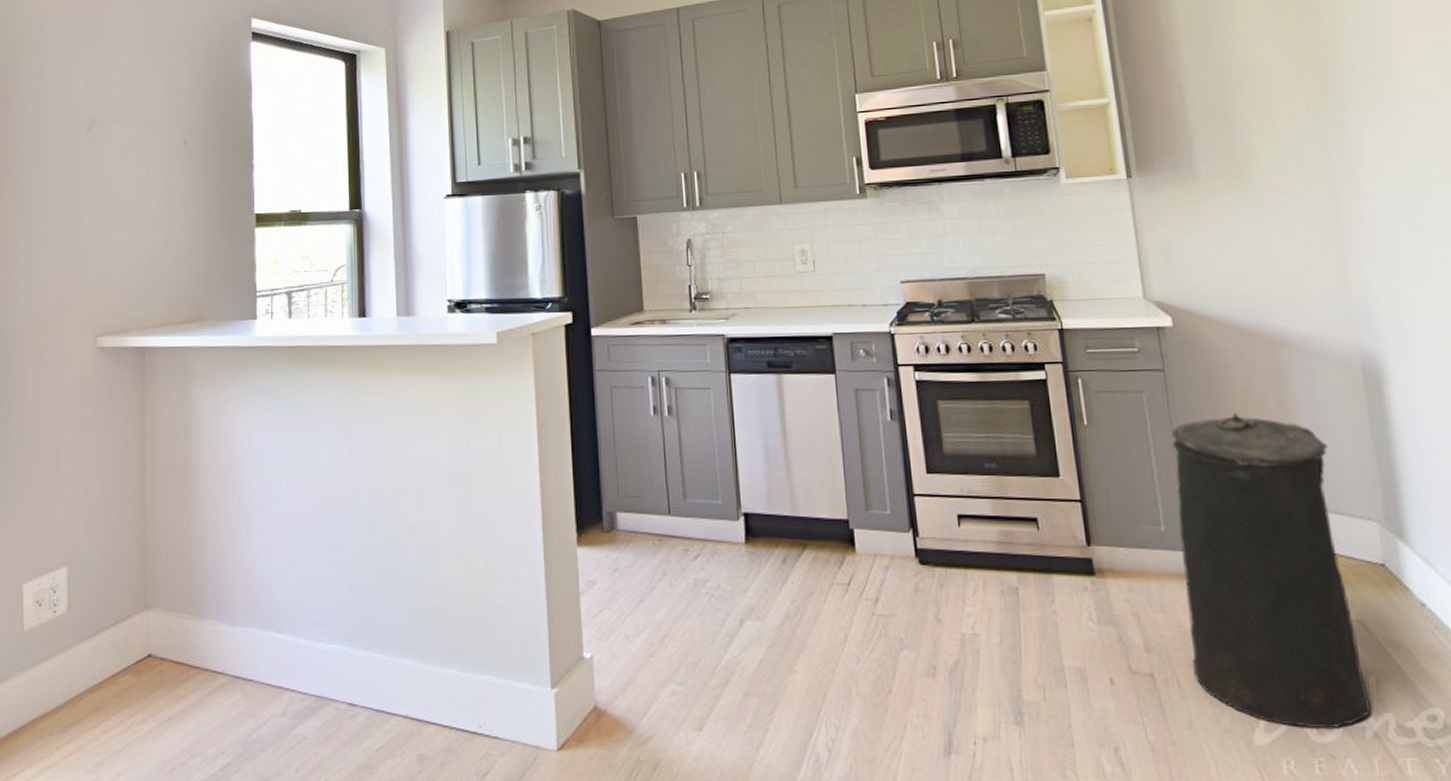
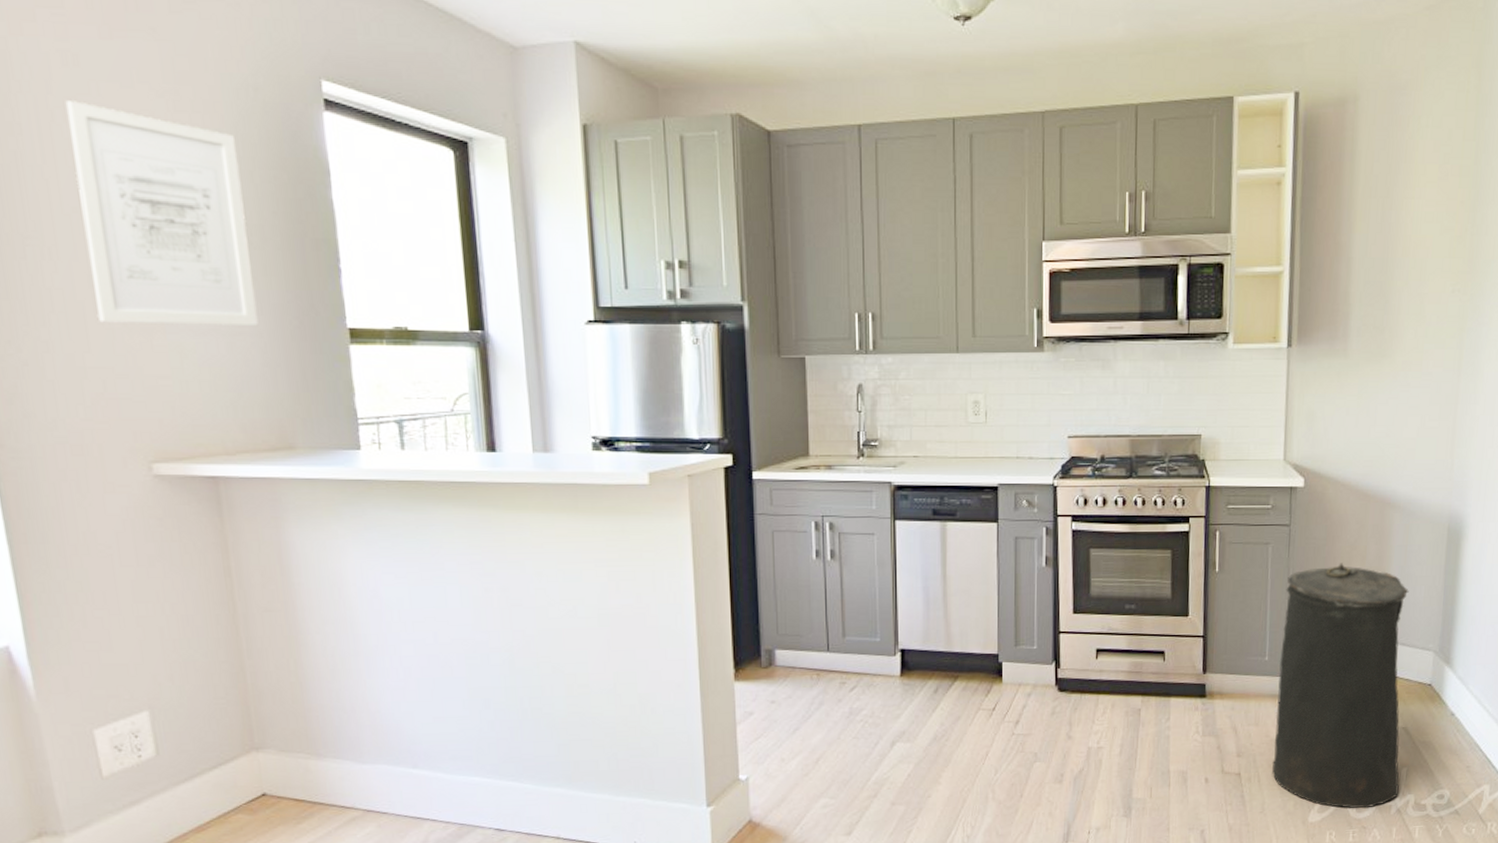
wall art: none [74,52,188,221] -> present [65,101,259,326]

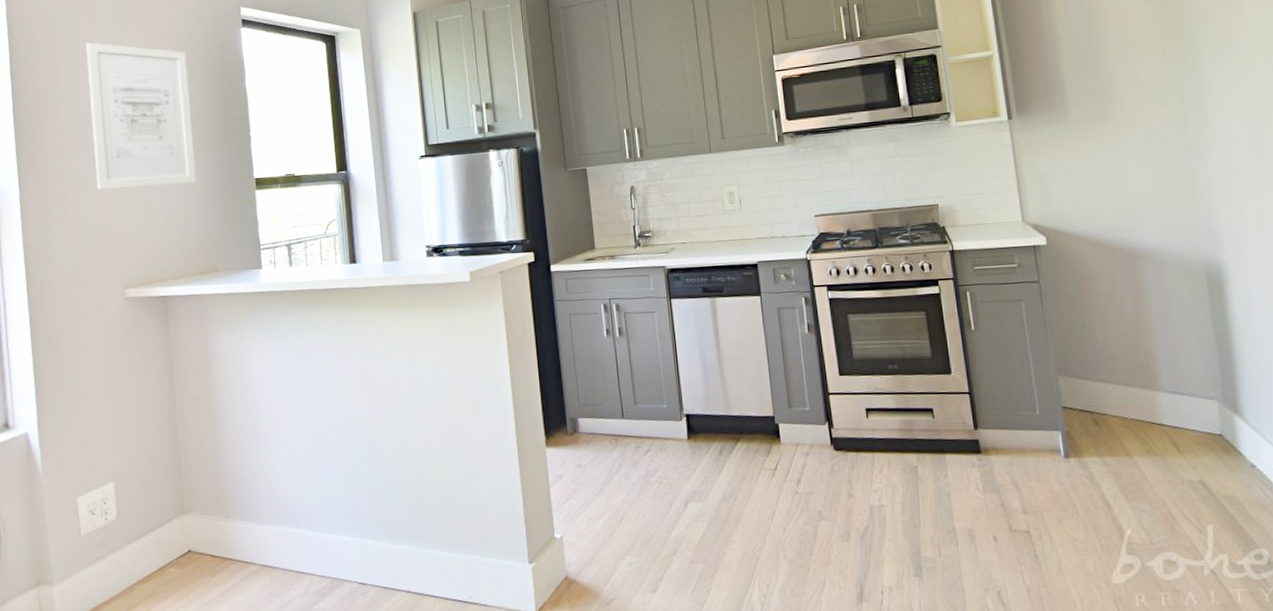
trash can: present [1271,563,1409,809] -> none [1046,315,1209,570]

